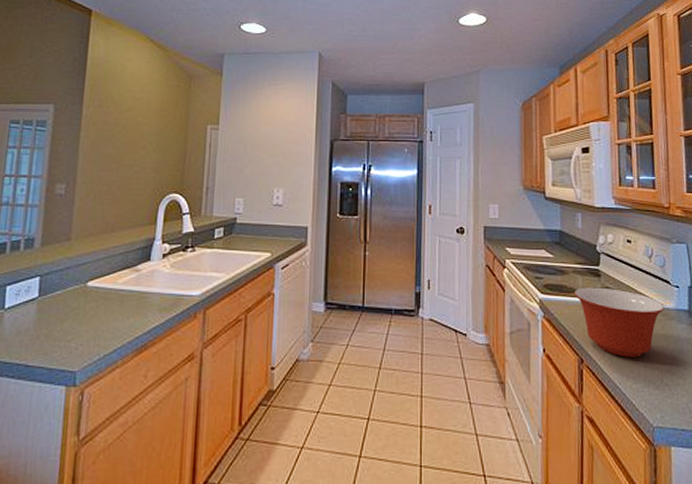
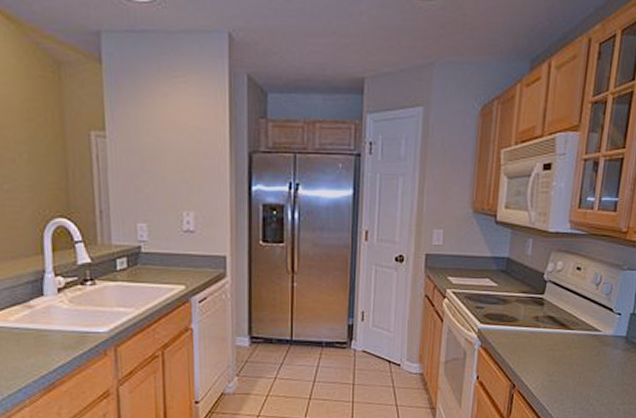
mixing bowl: present [574,287,665,357] -> none [515,316,603,382]

